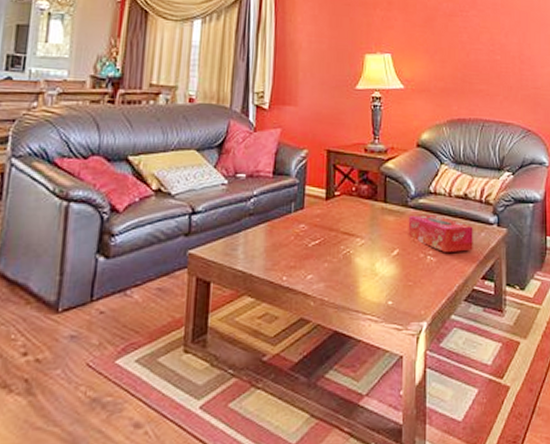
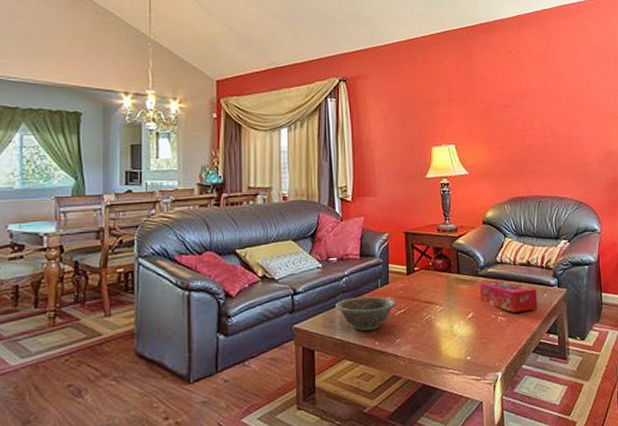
decorative bowl: none [239,221,312,262] -> present [335,296,397,331]

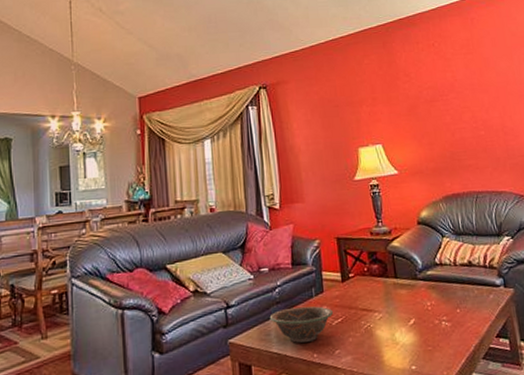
tissue box: present [479,281,538,313] -> none [419,284,484,318]

